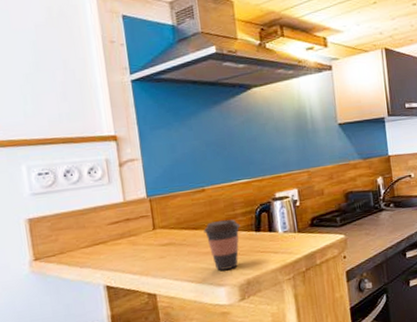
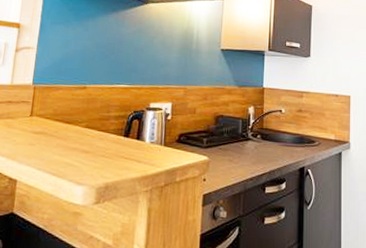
coffee cup: present [203,219,241,271] -> none [75,119,111,169]

